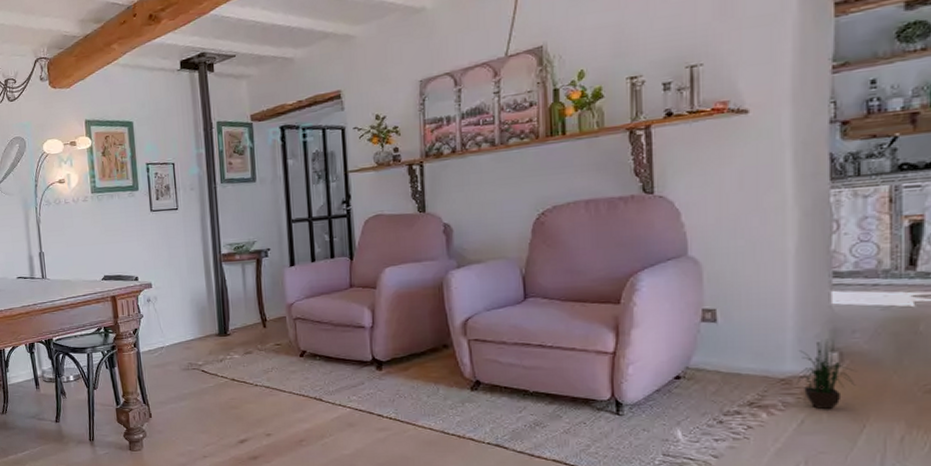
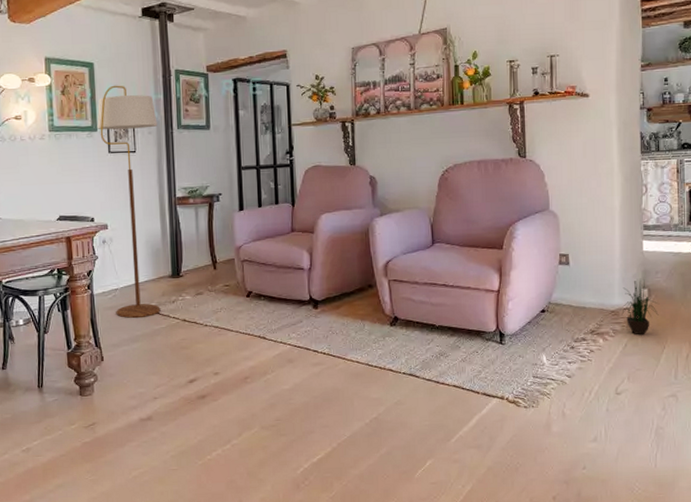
floor lamp: none [138,142,208,376] -> present [97,85,161,318]

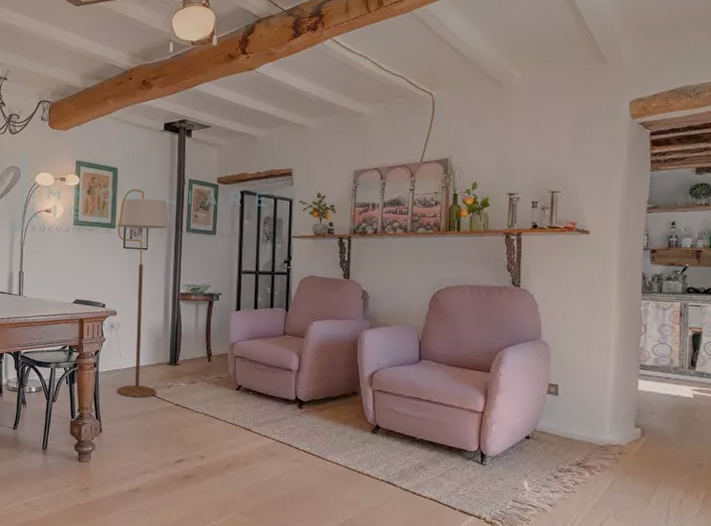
potted plant: present [623,278,659,335] -> none [612,417,651,474]

